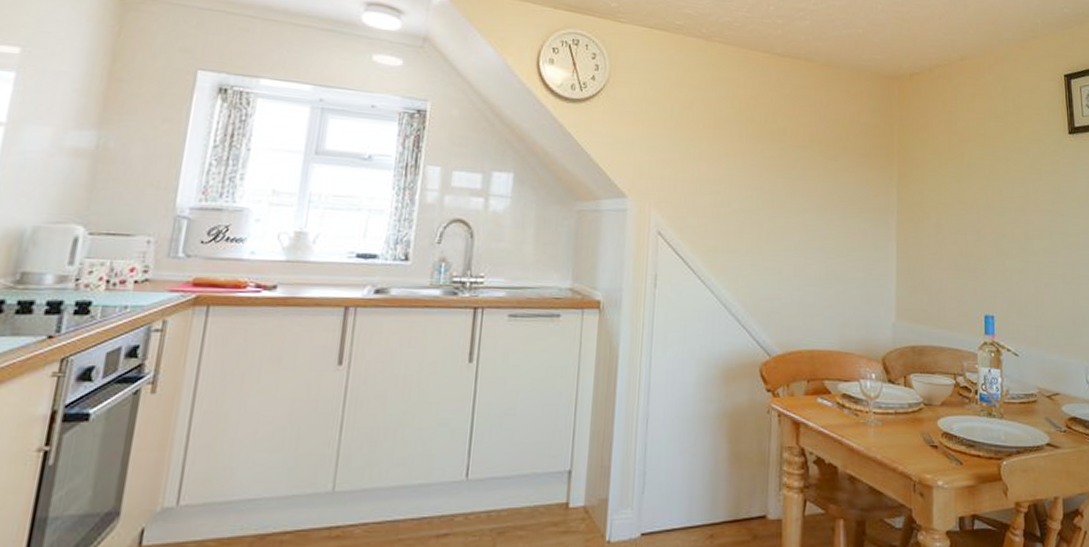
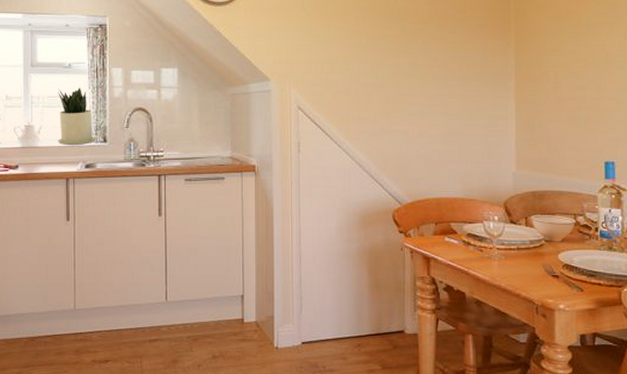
planter: none [340,186,395,264] -> present [58,87,96,146]

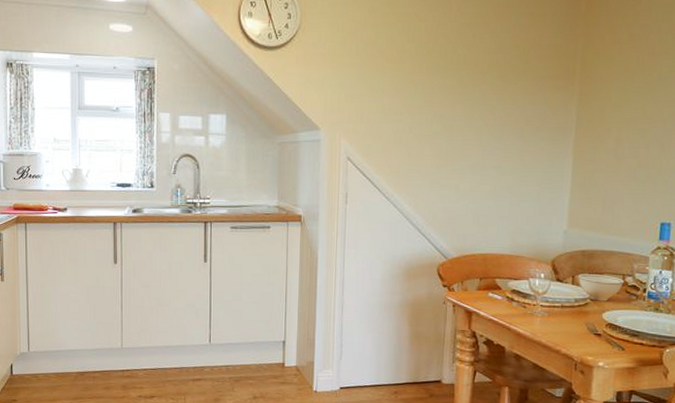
planter: present [58,87,96,146] -> none [105,131,144,191]

